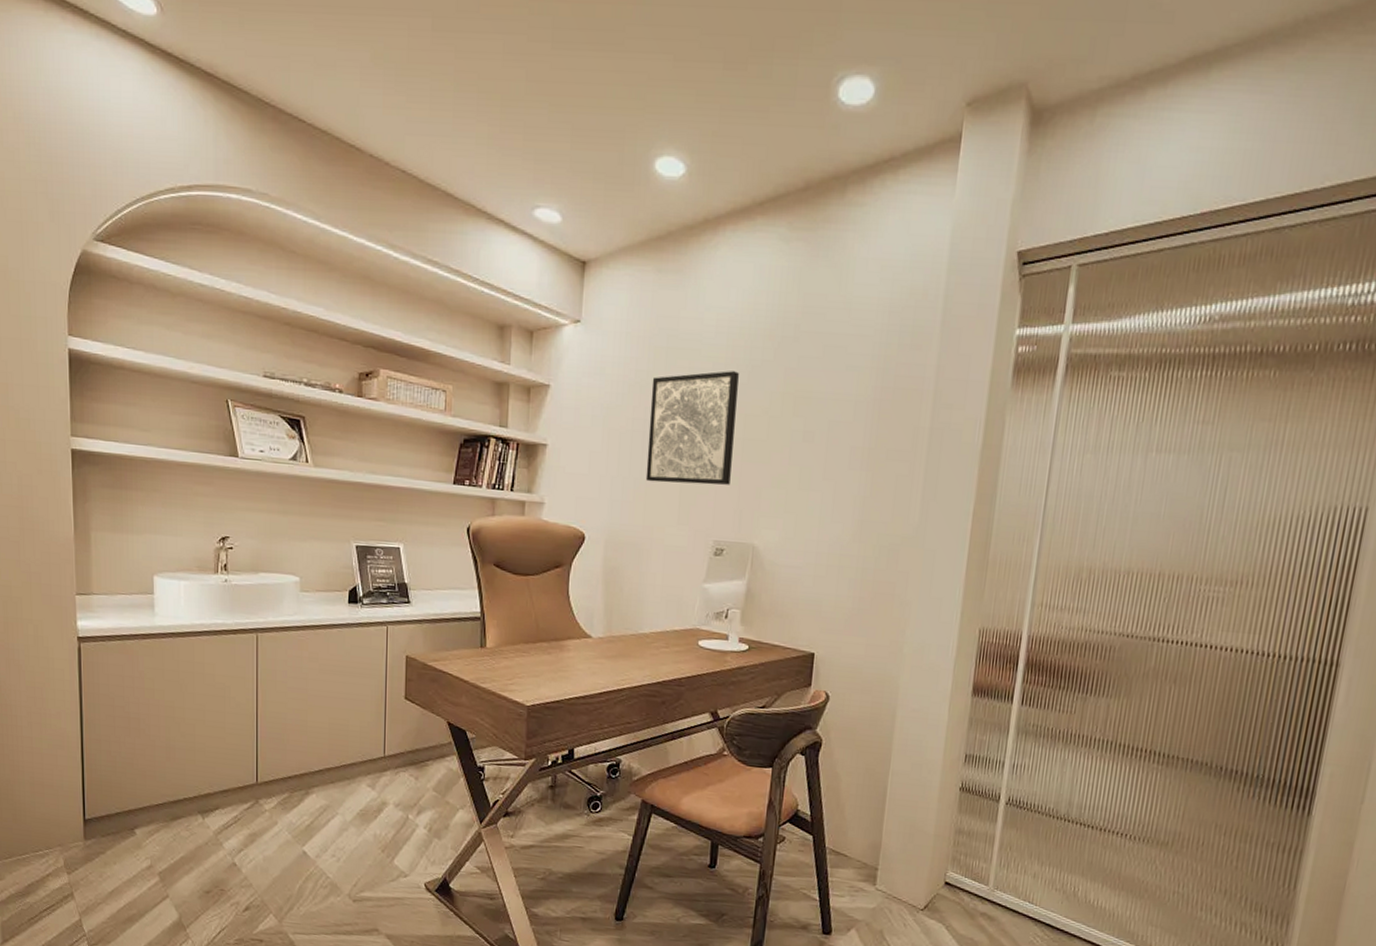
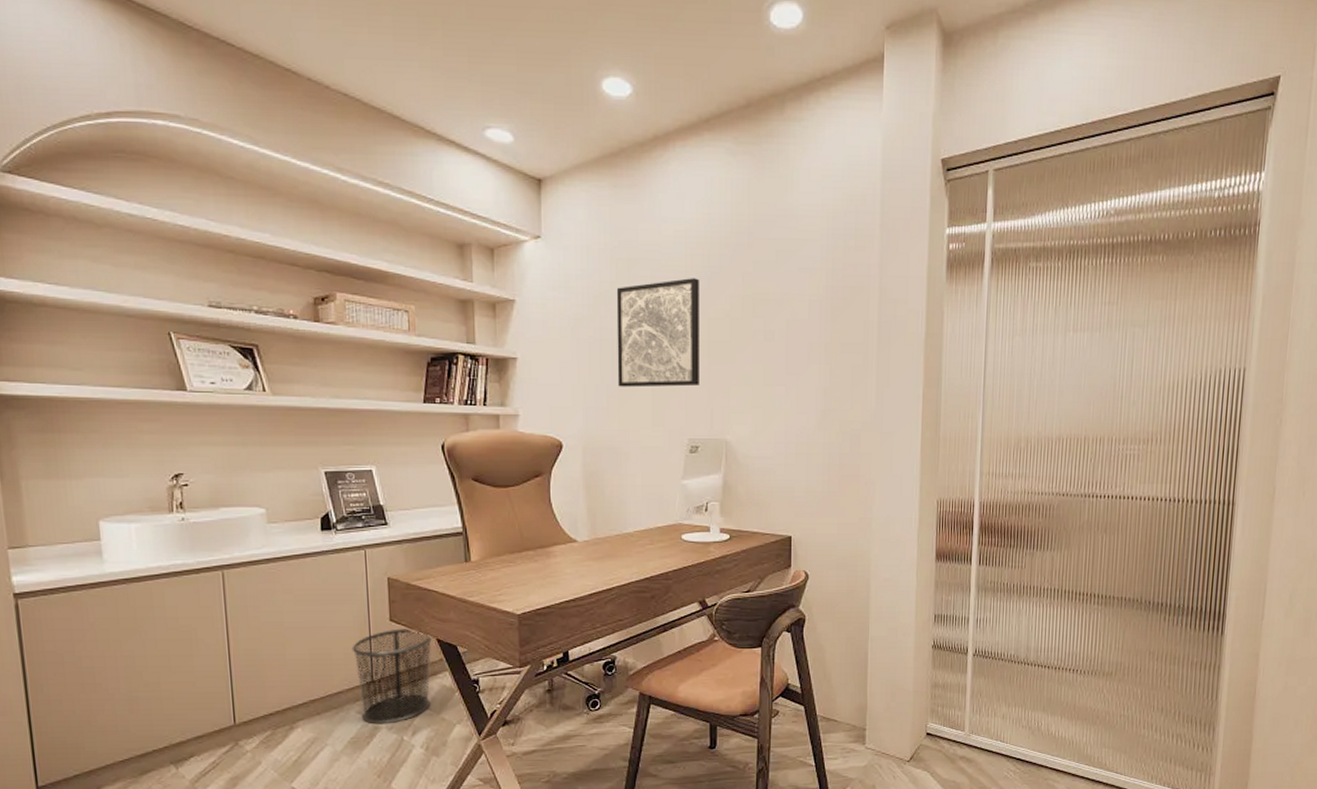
waste bin: none [367,707,444,801] -> present [352,628,433,725]

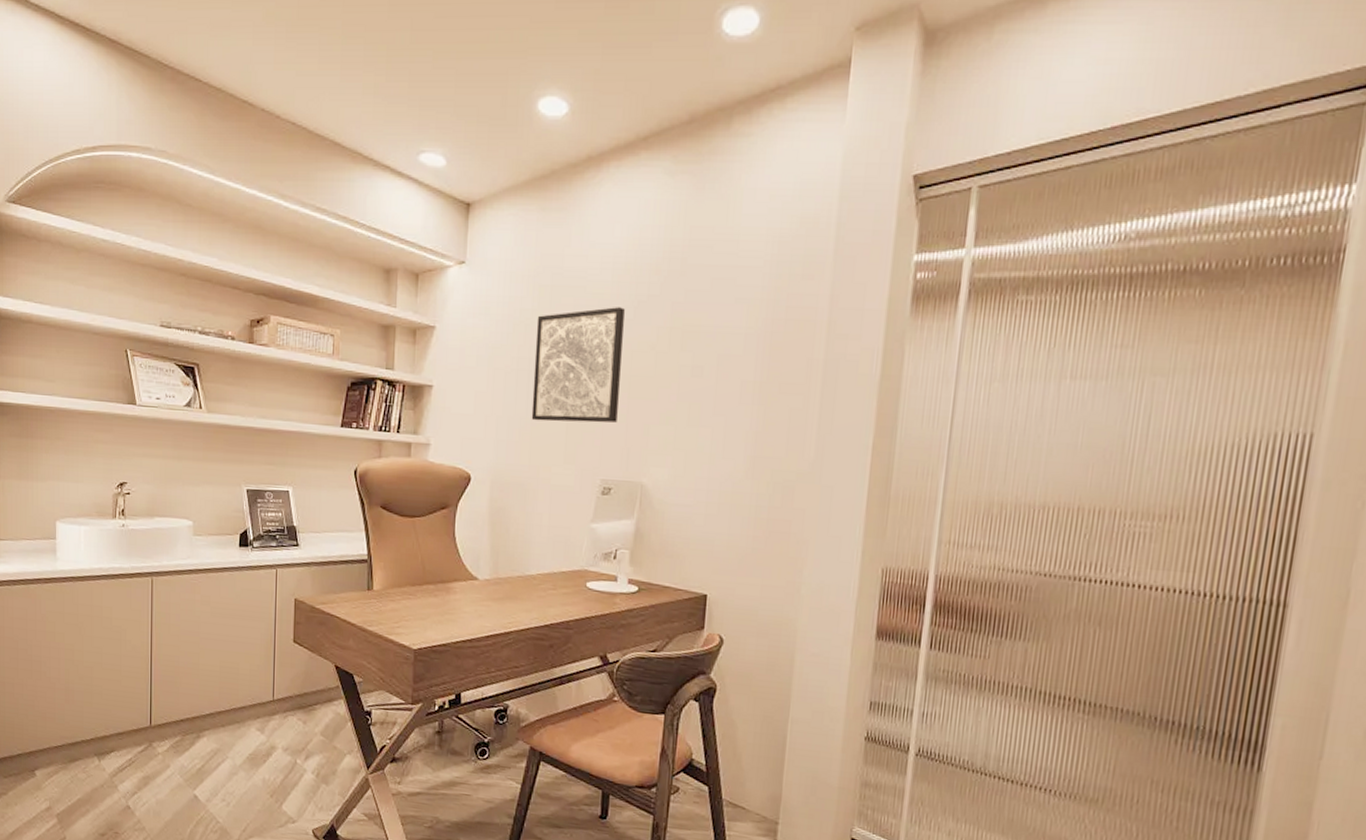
waste bin: present [352,628,433,725] -> none [257,650,332,745]

